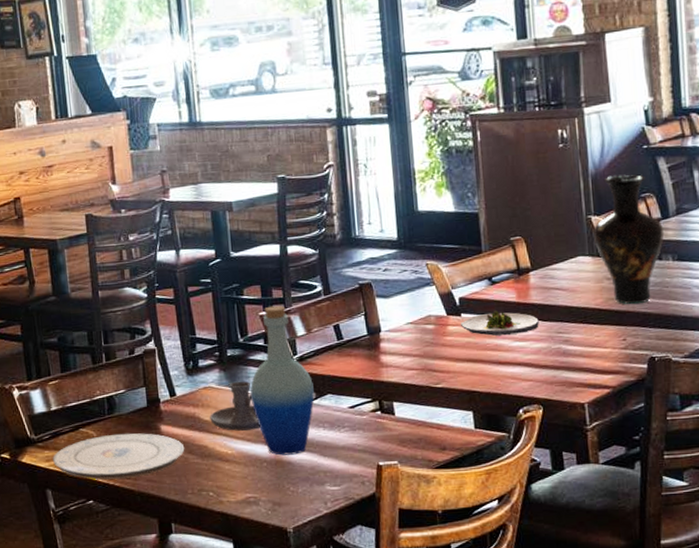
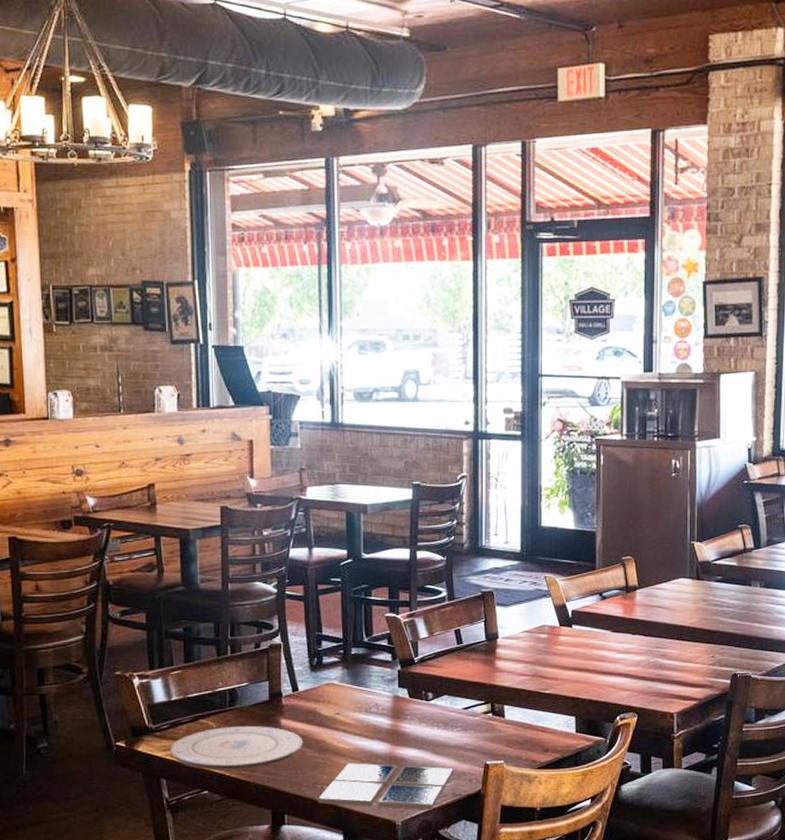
drink coaster: none [204,468,345,516] -> present [318,763,454,810]
candle holder: present [210,381,260,431] -> none [330,679,378,727]
bottle: present [250,305,315,456] -> none [370,608,431,752]
salad plate: present [461,311,539,336] -> none [572,624,641,648]
vase: present [592,174,664,305] -> none [694,506,755,625]

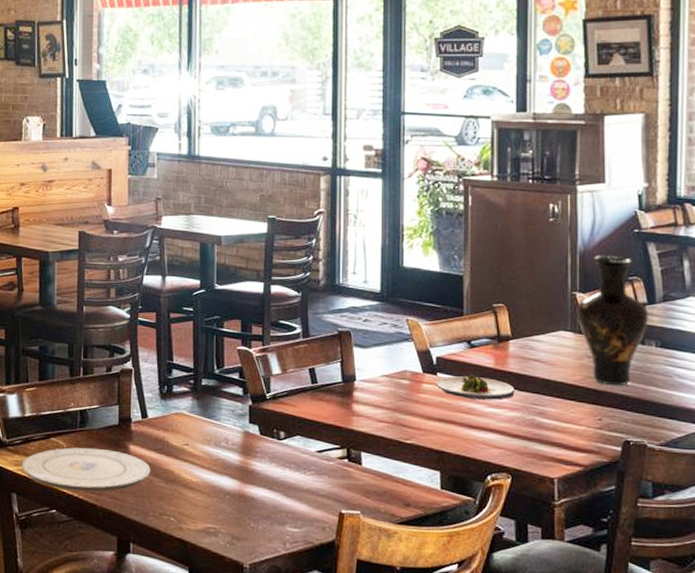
drink coaster: present [318,763,454,810] -> none [164,497,306,556]
salad plate: none [572,624,641,648] -> present [436,374,515,401]
vase: none [694,506,755,625] -> present [576,255,649,386]

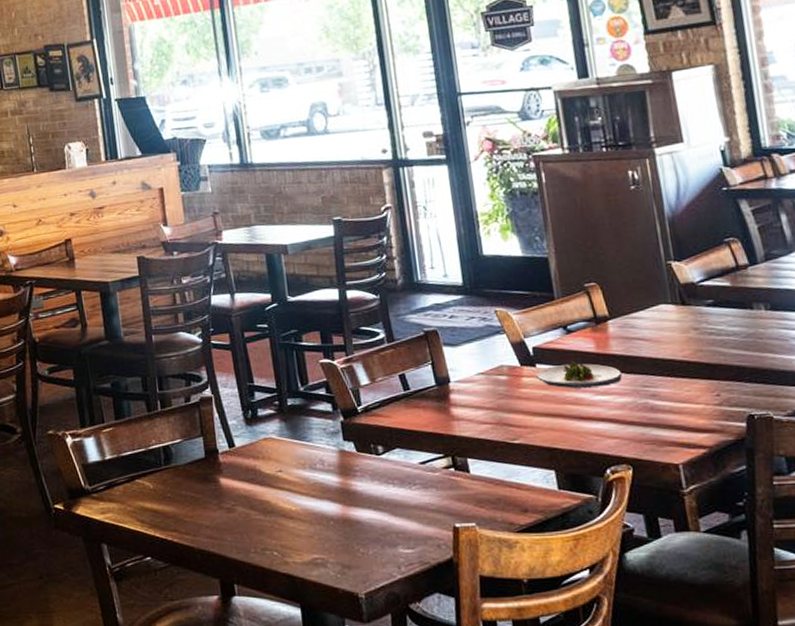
plate: present [22,447,151,493] -> none [108,485,246,535]
vase: present [576,255,649,386] -> none [673,218,753,357]

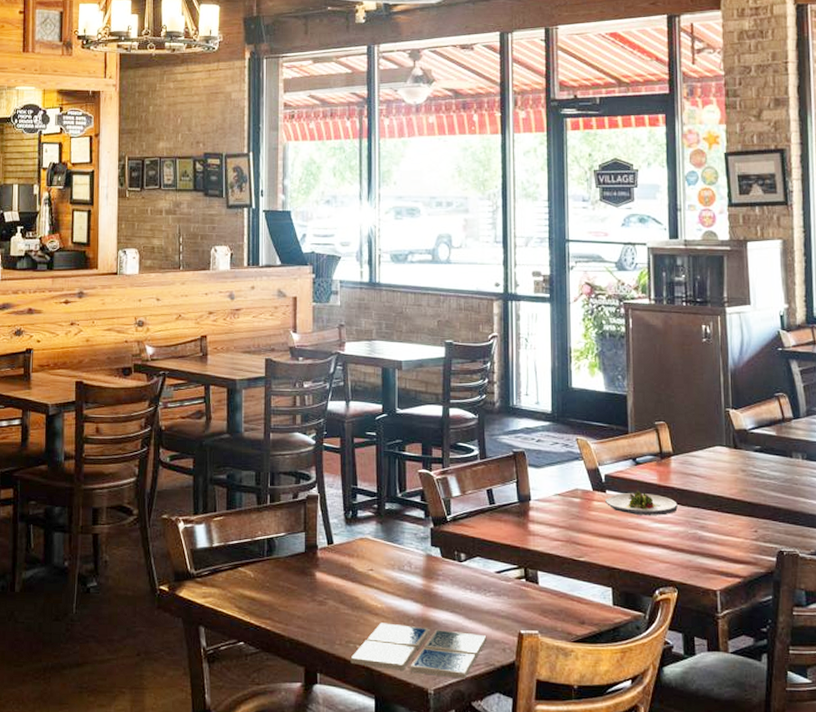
drink coaster: none [268,526,418,581] -> present [350,623,487,679]

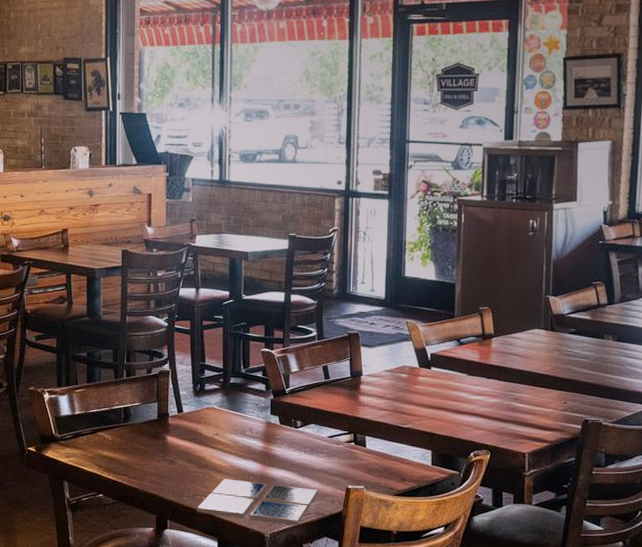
salad plate: present [605,491,678,516] -> none [430,368,496,390]

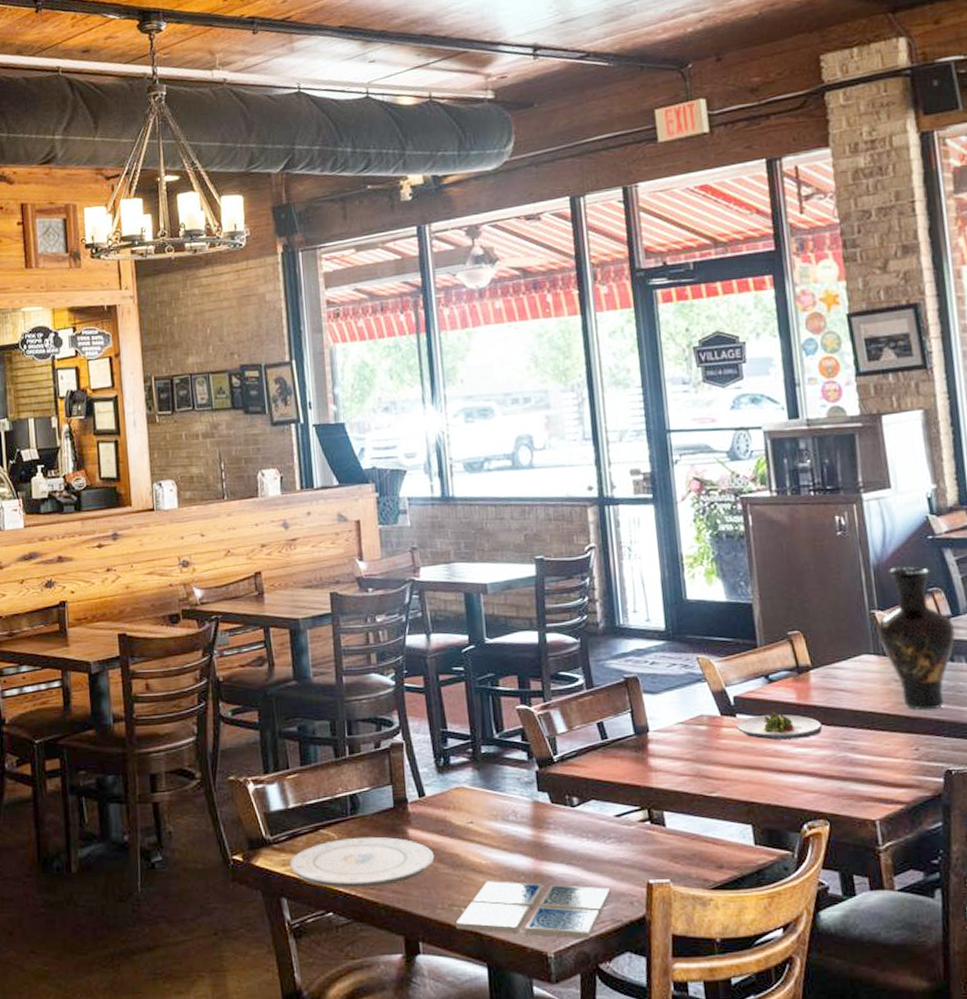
plate: none [72,440,186,478] -> present [289,836,435,889]
salad plate: none [430,368,496,390] -> present [736,712,823,741]
vase: none [549,263,609,374] -> present [877,567,955,710]

